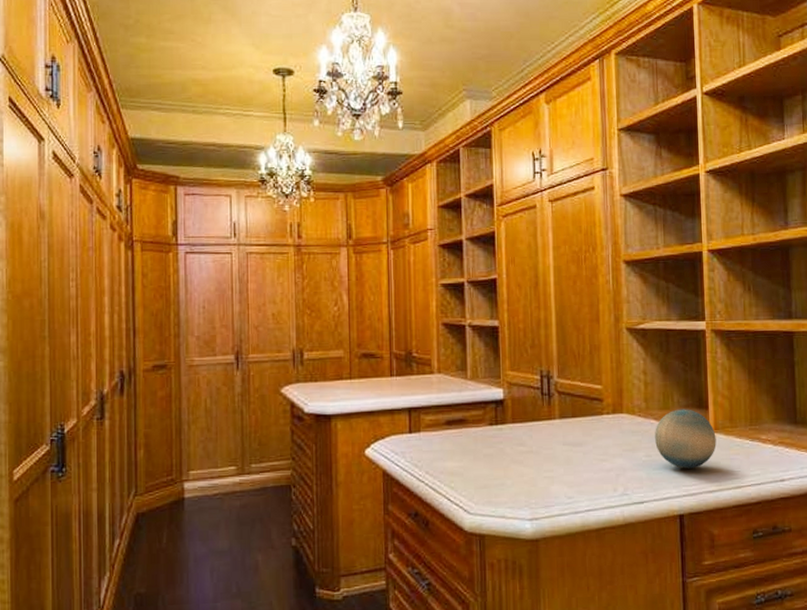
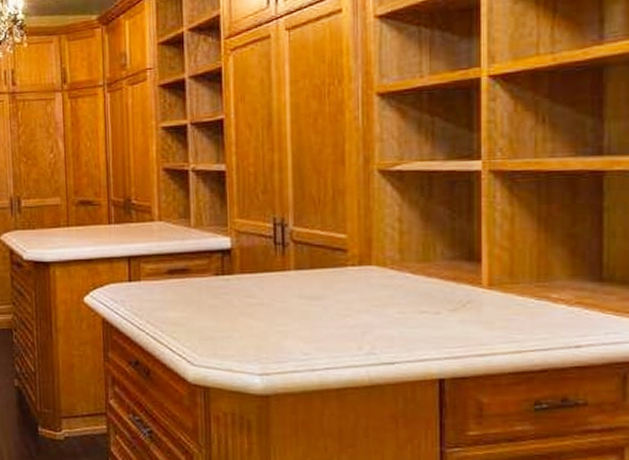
decorative ball: present [655,409,716,469] -> none [411,261,490,329]

